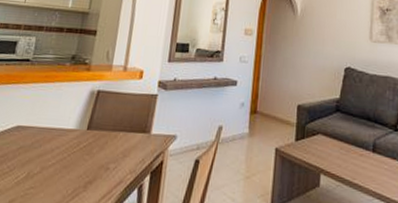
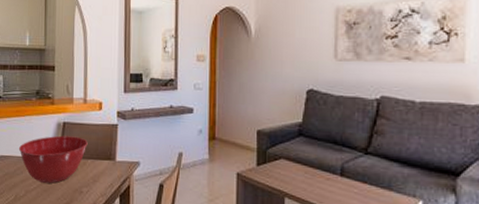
mixing bowl: none [40,104,123,159] -> present [18,135,88,184]

